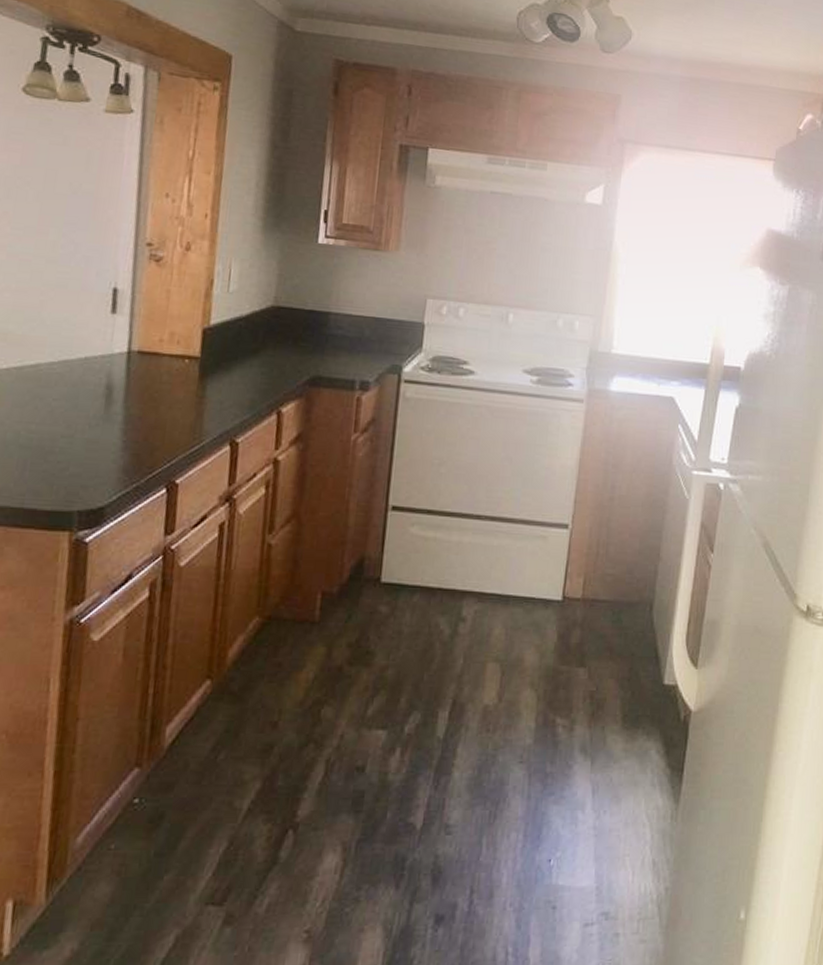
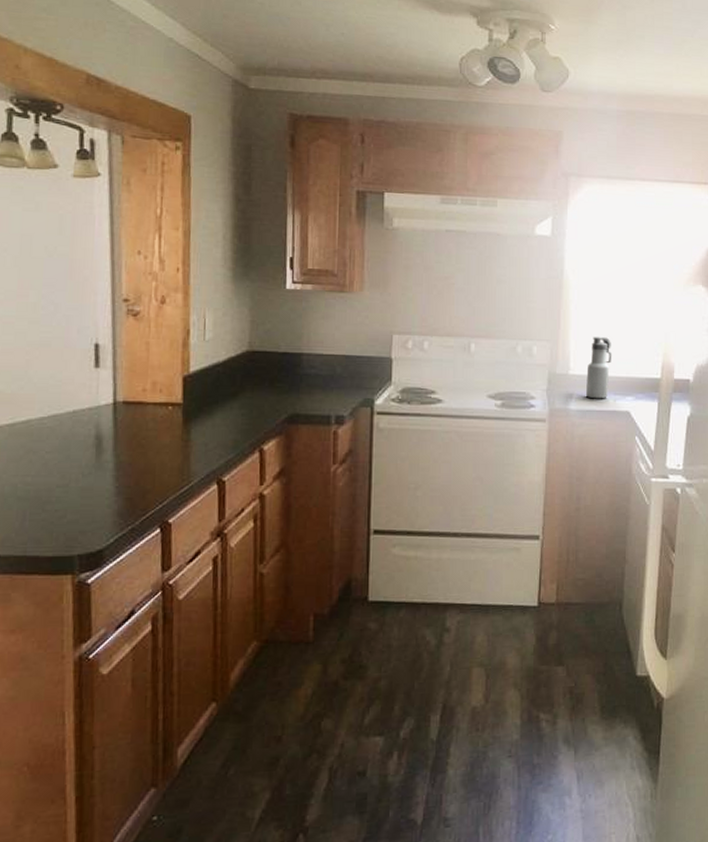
water bottle: none [629,314,659,382] -> present [586,336,612,399]

